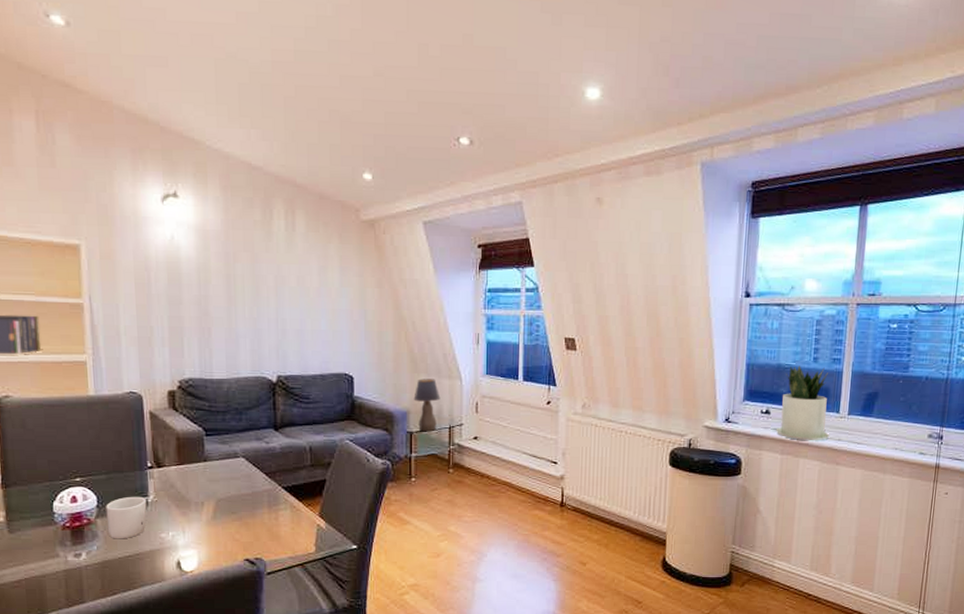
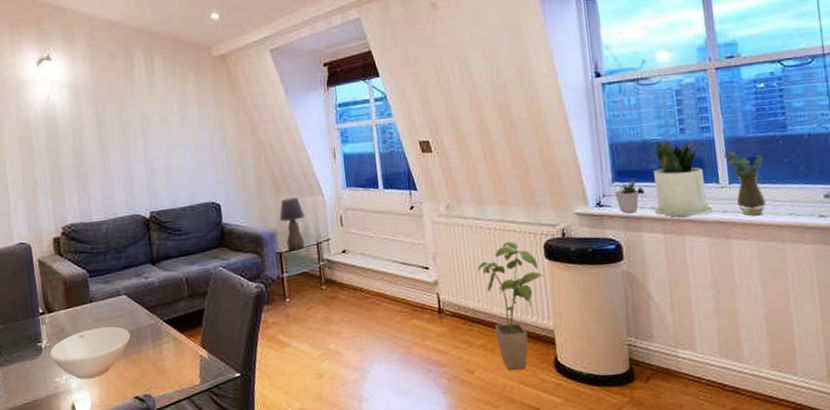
mug: present [106,496,147,539] -> none [4,343,42,388]
bowl: none [156,487,245,537] -> present [50,326,131,379]
house plant: none [603,446,665,565] -> present [477,242,544,370]
potted plant: none [743,400,767,431] -> present [614,179,640,213]
vase: none [848,383,883,447] -> present [722,150,766,216]

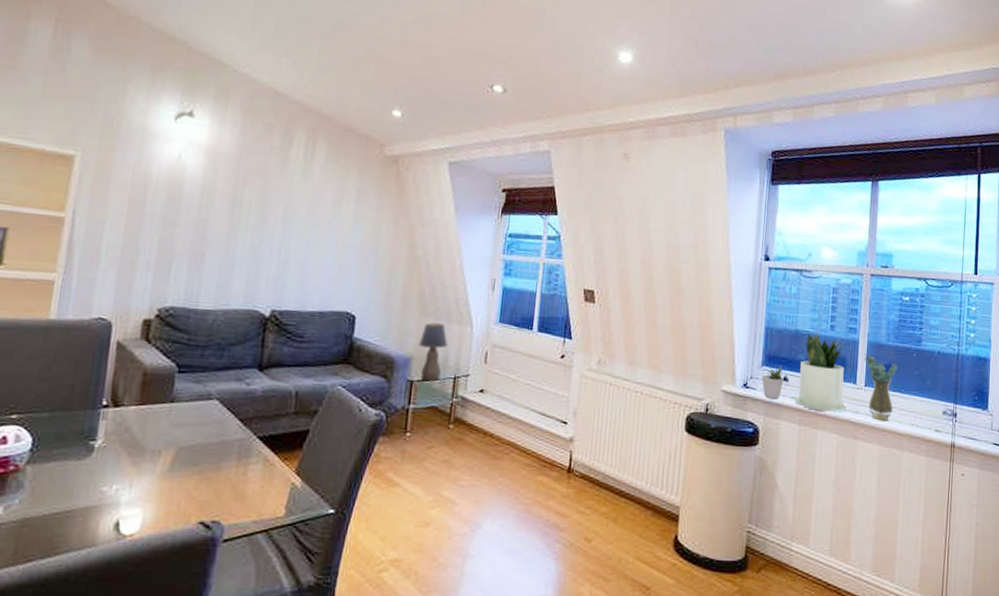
bowl: present [50,326,131,379] -> none [102,433,212,493]
house plant: present [477,242,544,370] -> none [616,409,680,544]

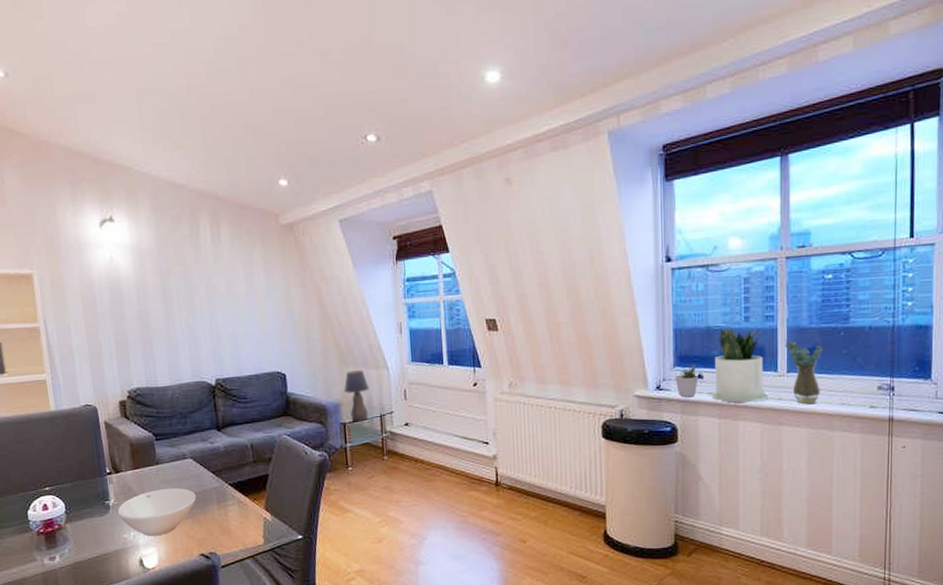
bowl: none [102,433,212,493] -> present [117,487,196,536]

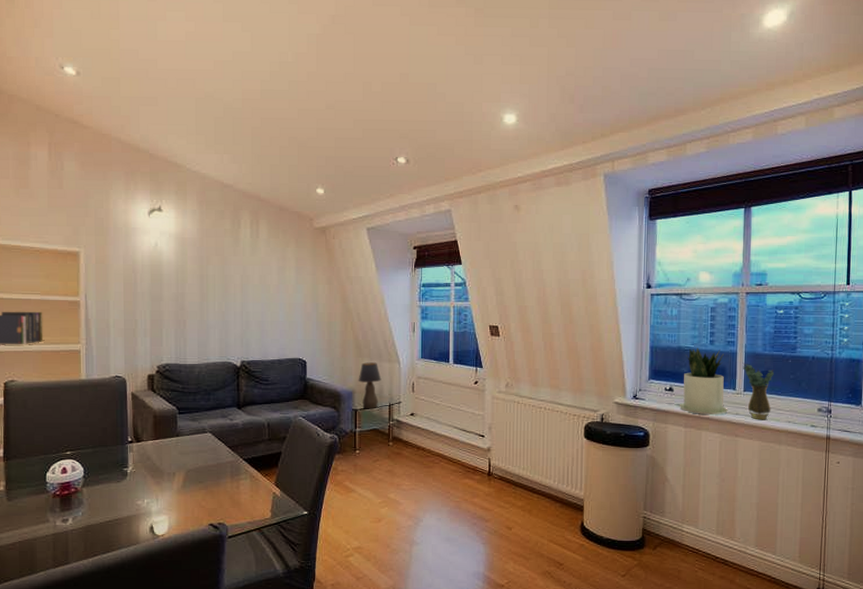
bowl: present [117,487,196,536] -> none [134,459,211,504]
potted plant: present [675,364,700,397] -> none [649,379,670,406]

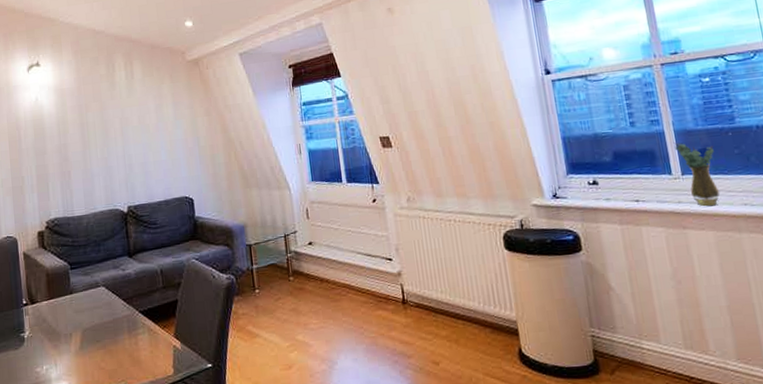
table lamp: present [358,362,382,409] -> none [248,191,273,244]
planter: present [679,348,728,416] -> none [605,130,668,208]

